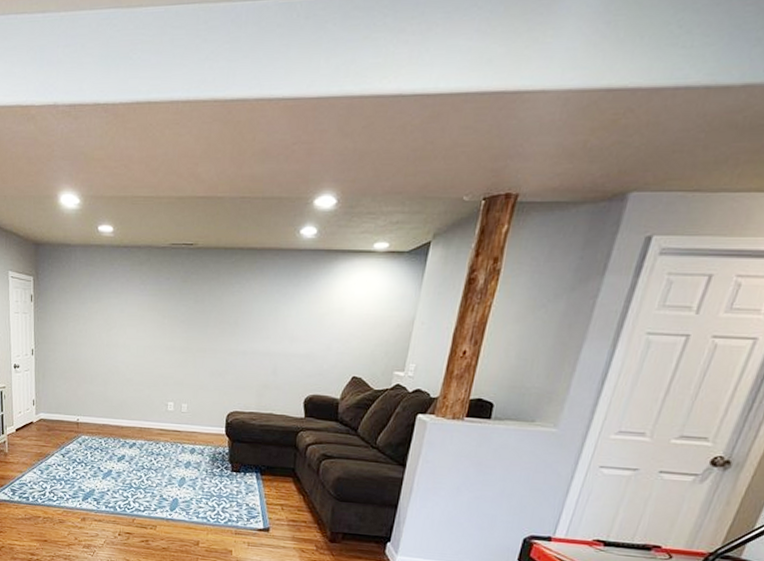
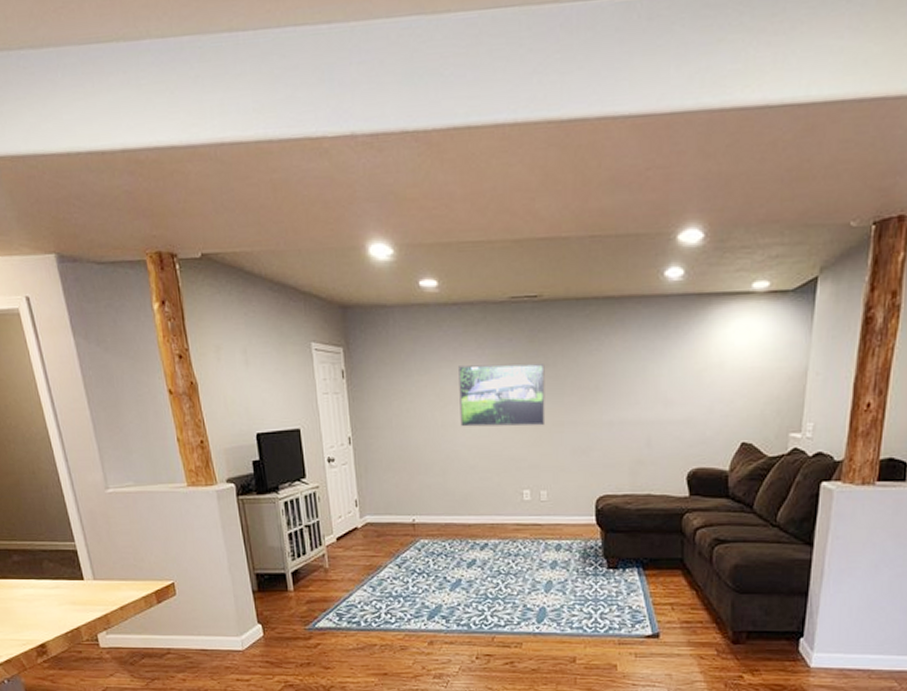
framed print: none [122,298,194,351] -> present [458,363,546,427]

